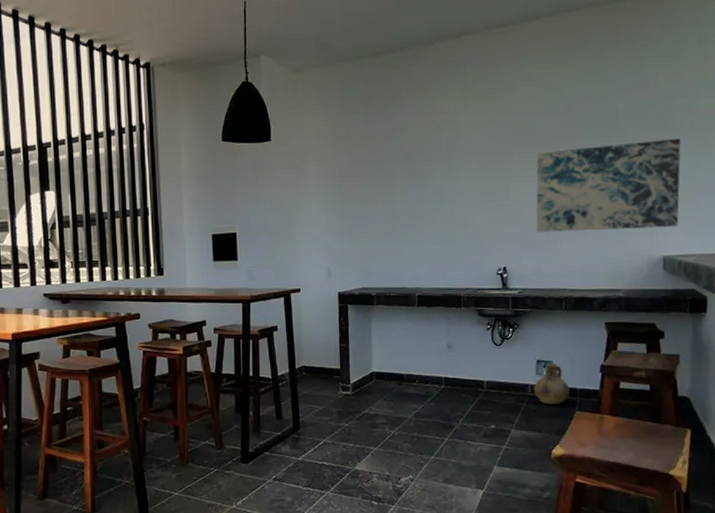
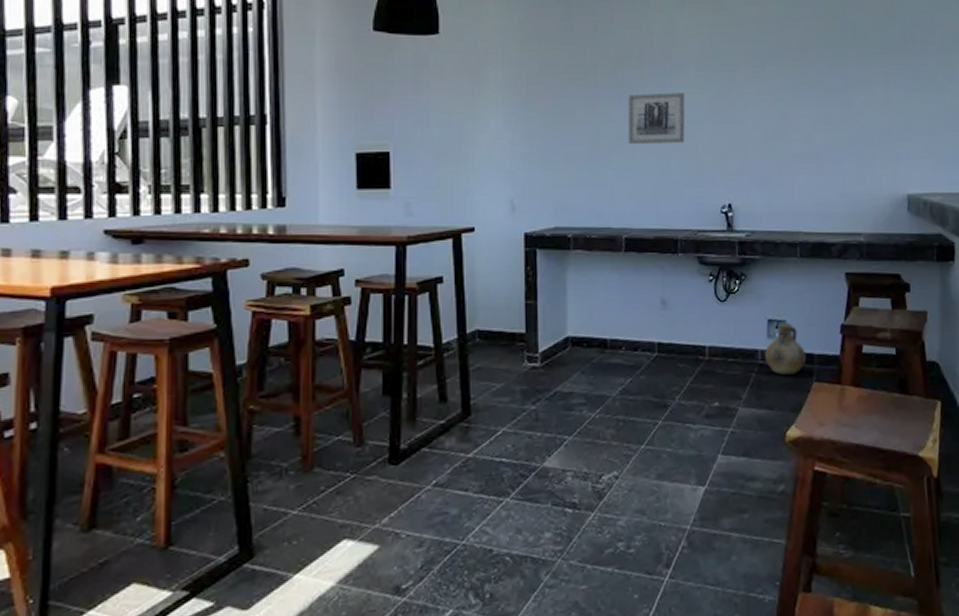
wall art: none [419,178,467,222] -> present [627,92,685,145]
wall art: present [536,138,681,232] -> none [765,58,924,163]

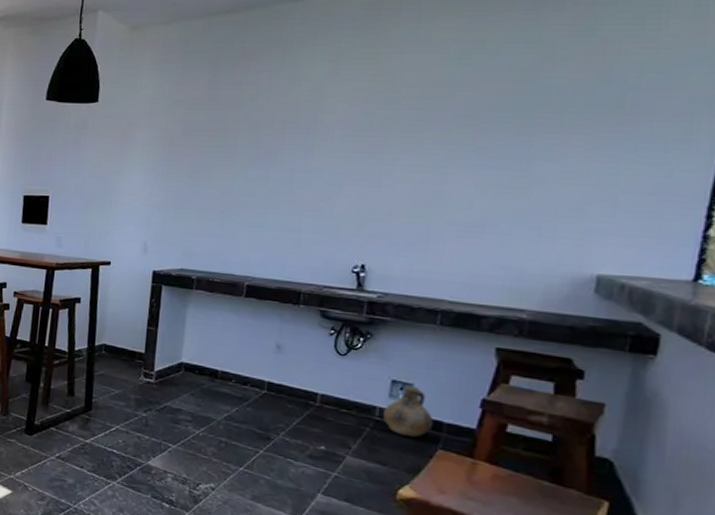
wall art: present [627,92,685,145] -> none [260,155,326,204]

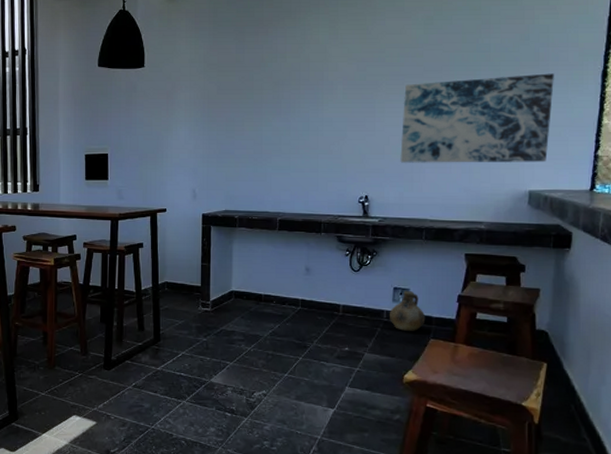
wall art: none [412,125,646,240] -> present [400,73,554,163]

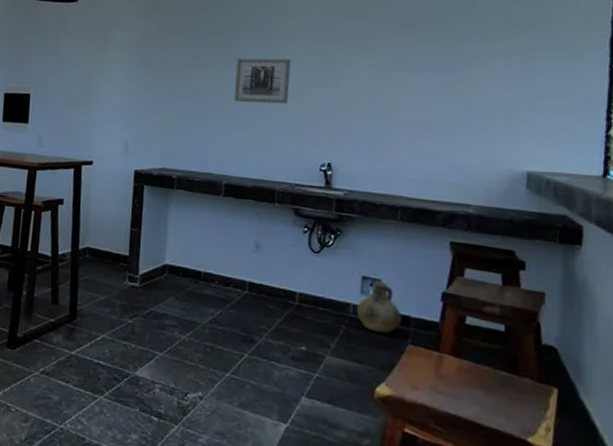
wall art: none [285,107,333,149] -> present [234,58,291,105]
wall art: present [400,73,554,163] -> none [370,37,553,140]

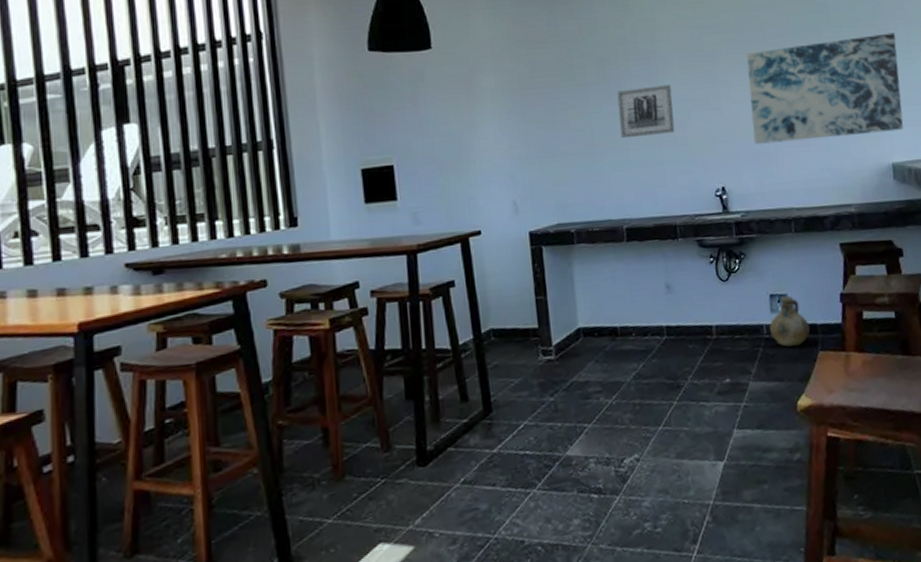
wall art: none [370,37,553,140] -> present [746,33,904,145]

